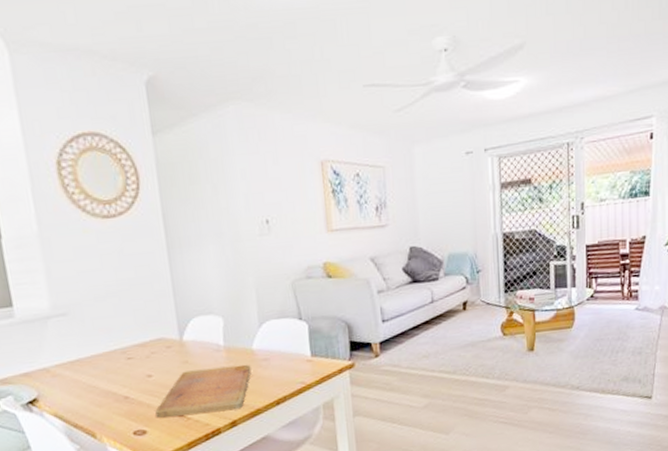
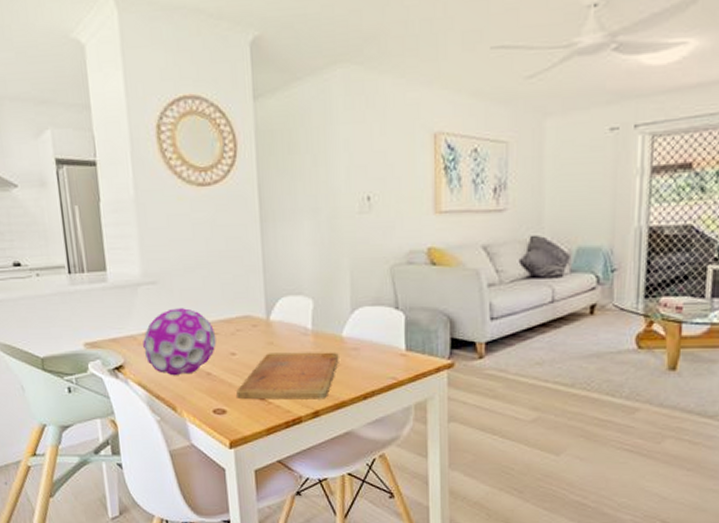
decorative ball: none [56,336,132,404] -> present [143,308,217,376]

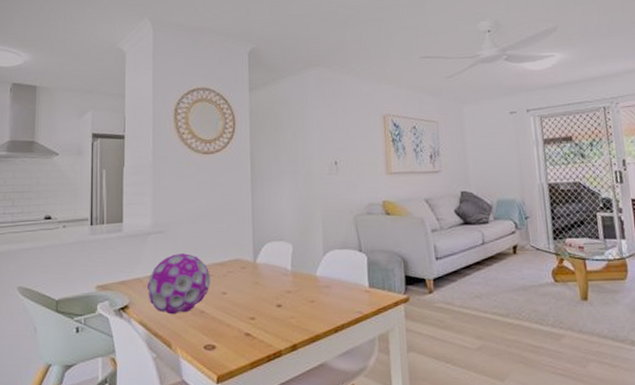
cutting board: present [236,352,339,400] -> none [225,289,314,335]

